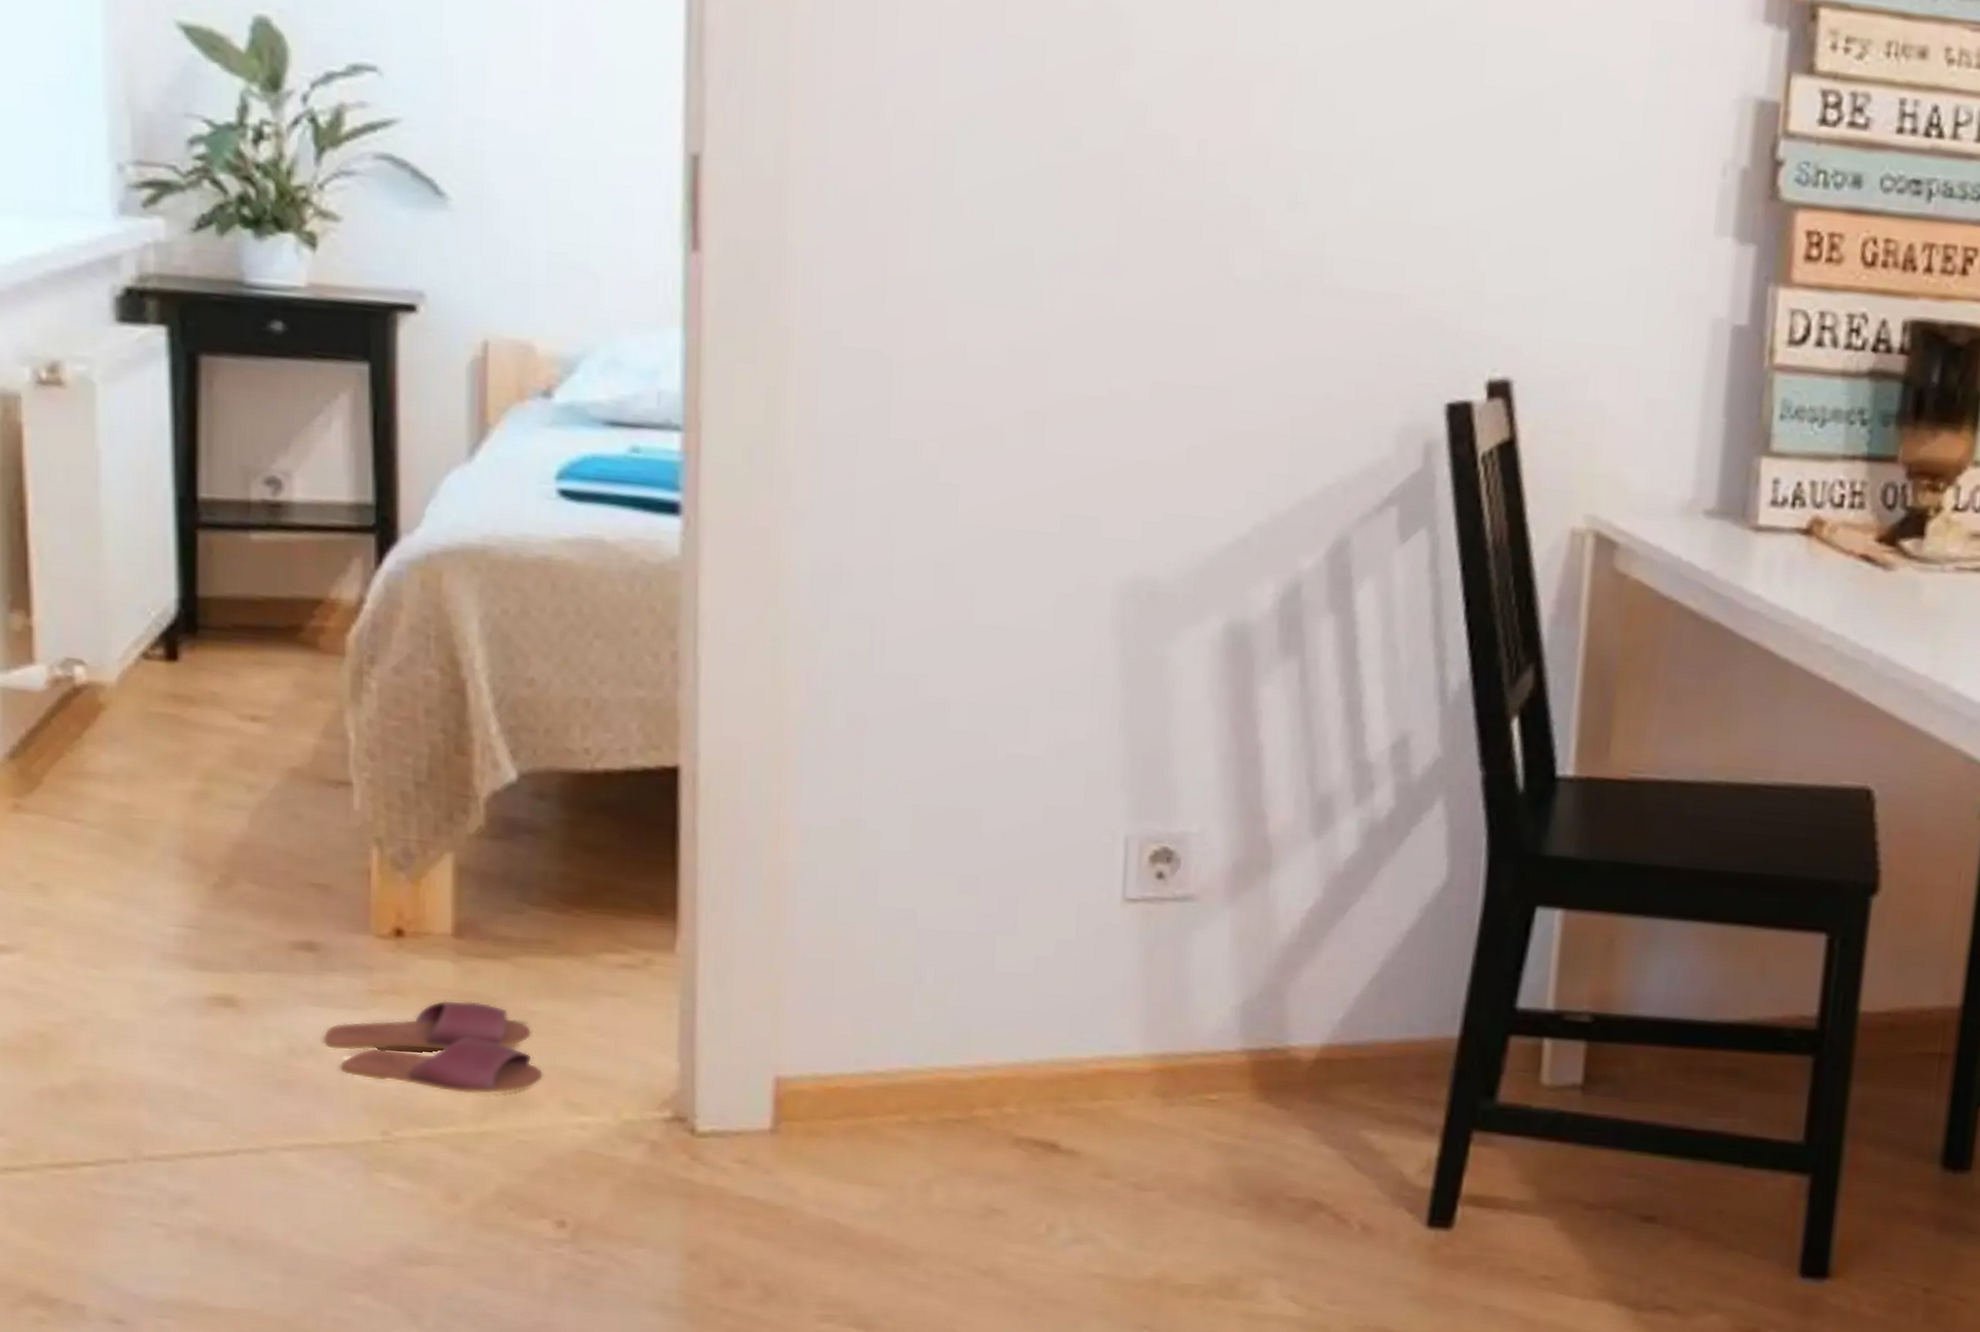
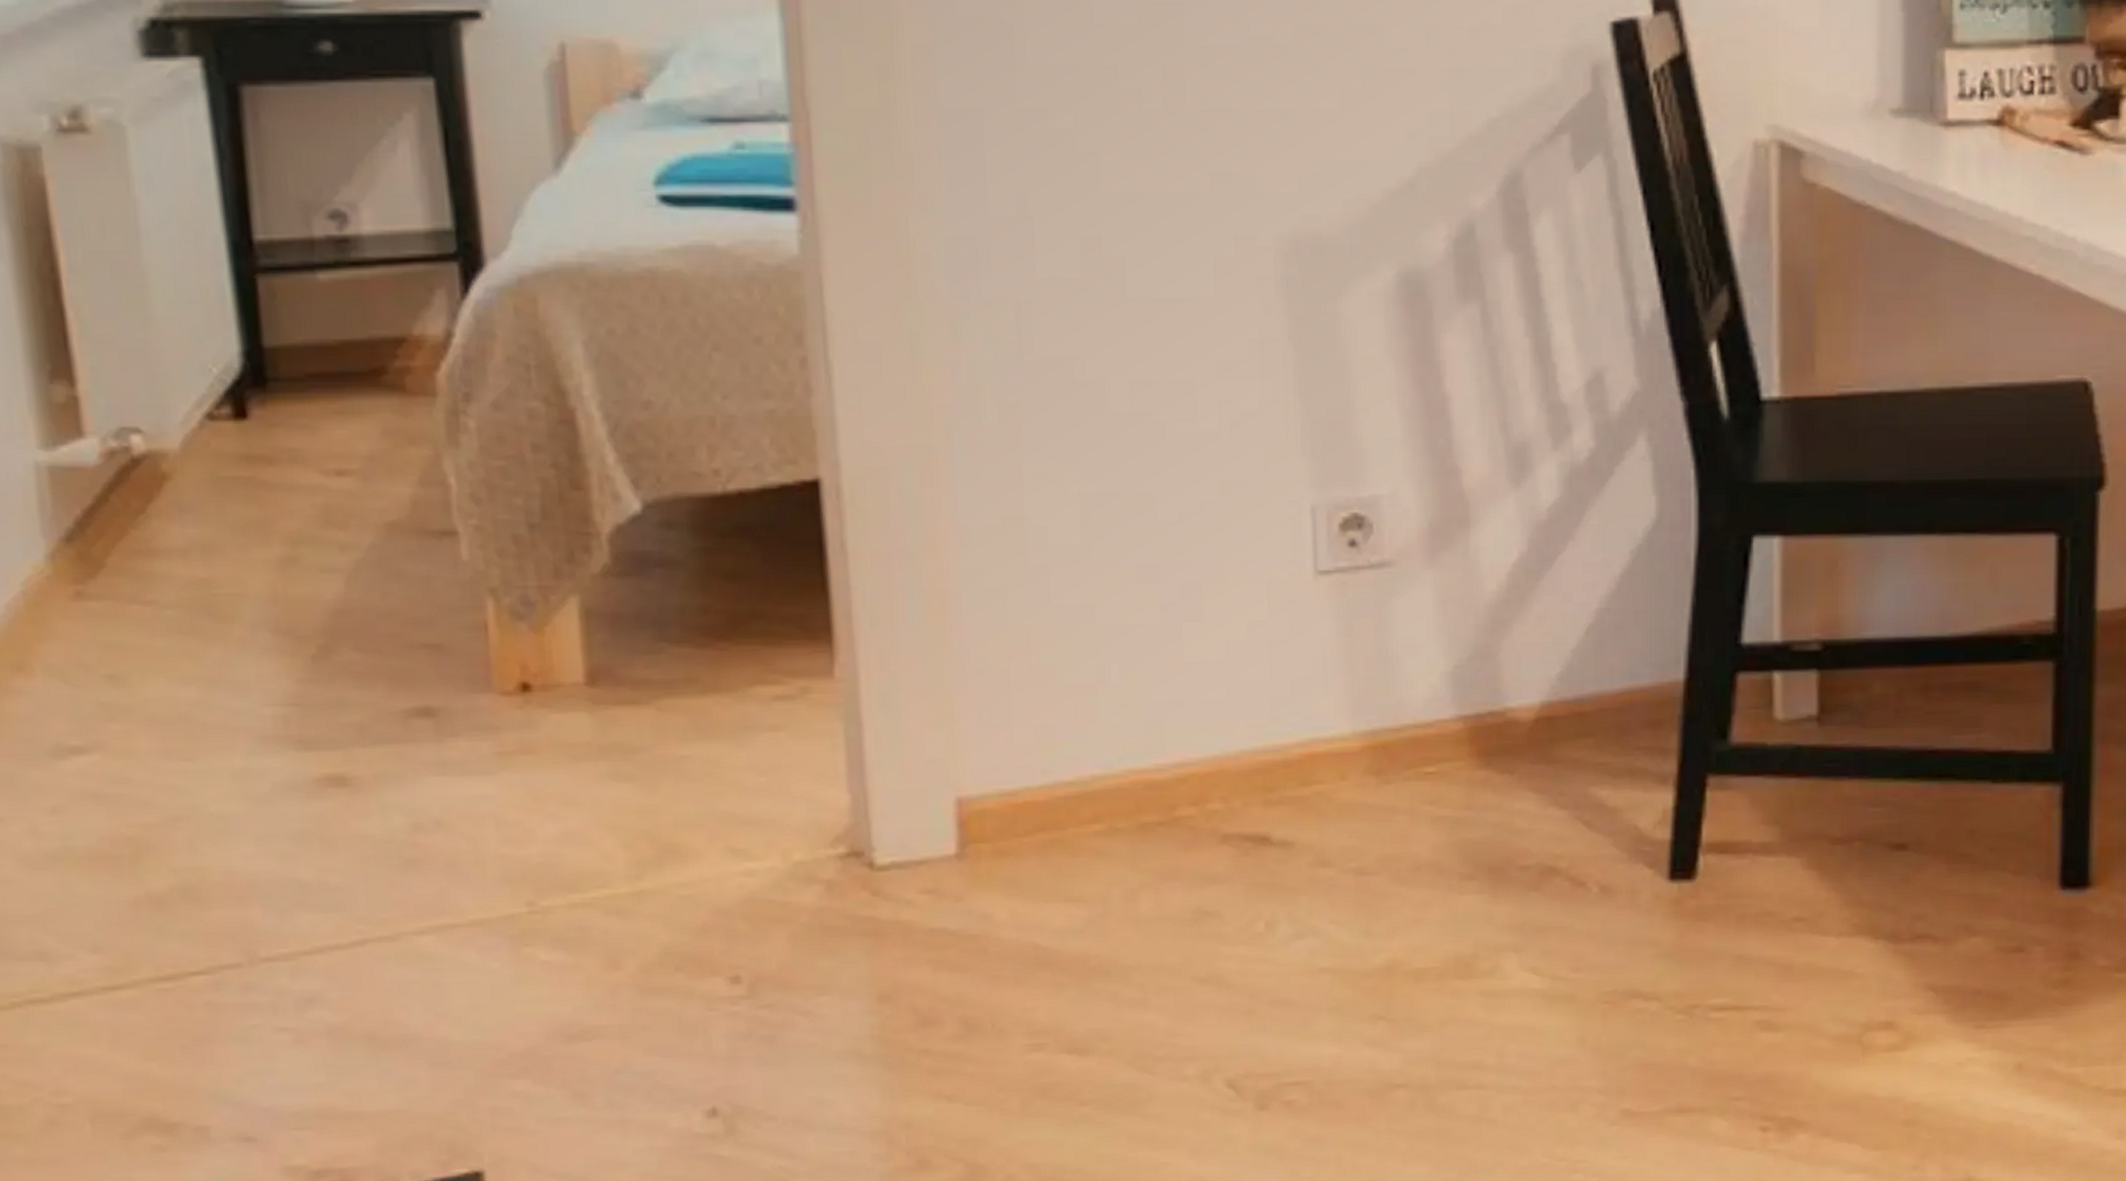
slippers: present [322,999,544,1095] -> none [450,752,702,852]

